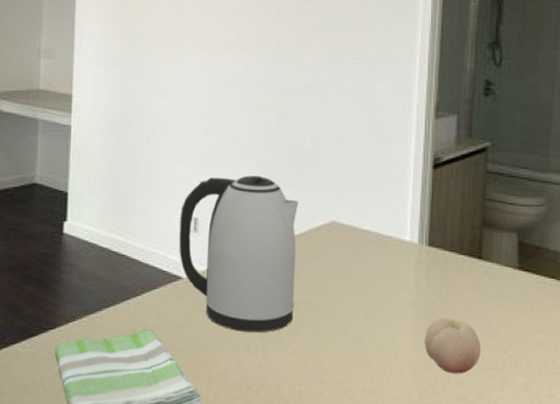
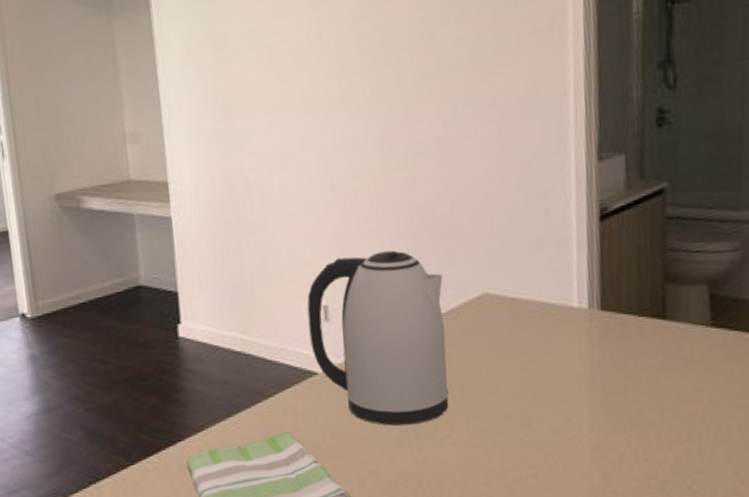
fruit: present [424,318,482,374] -> none [603,389,673,451]

